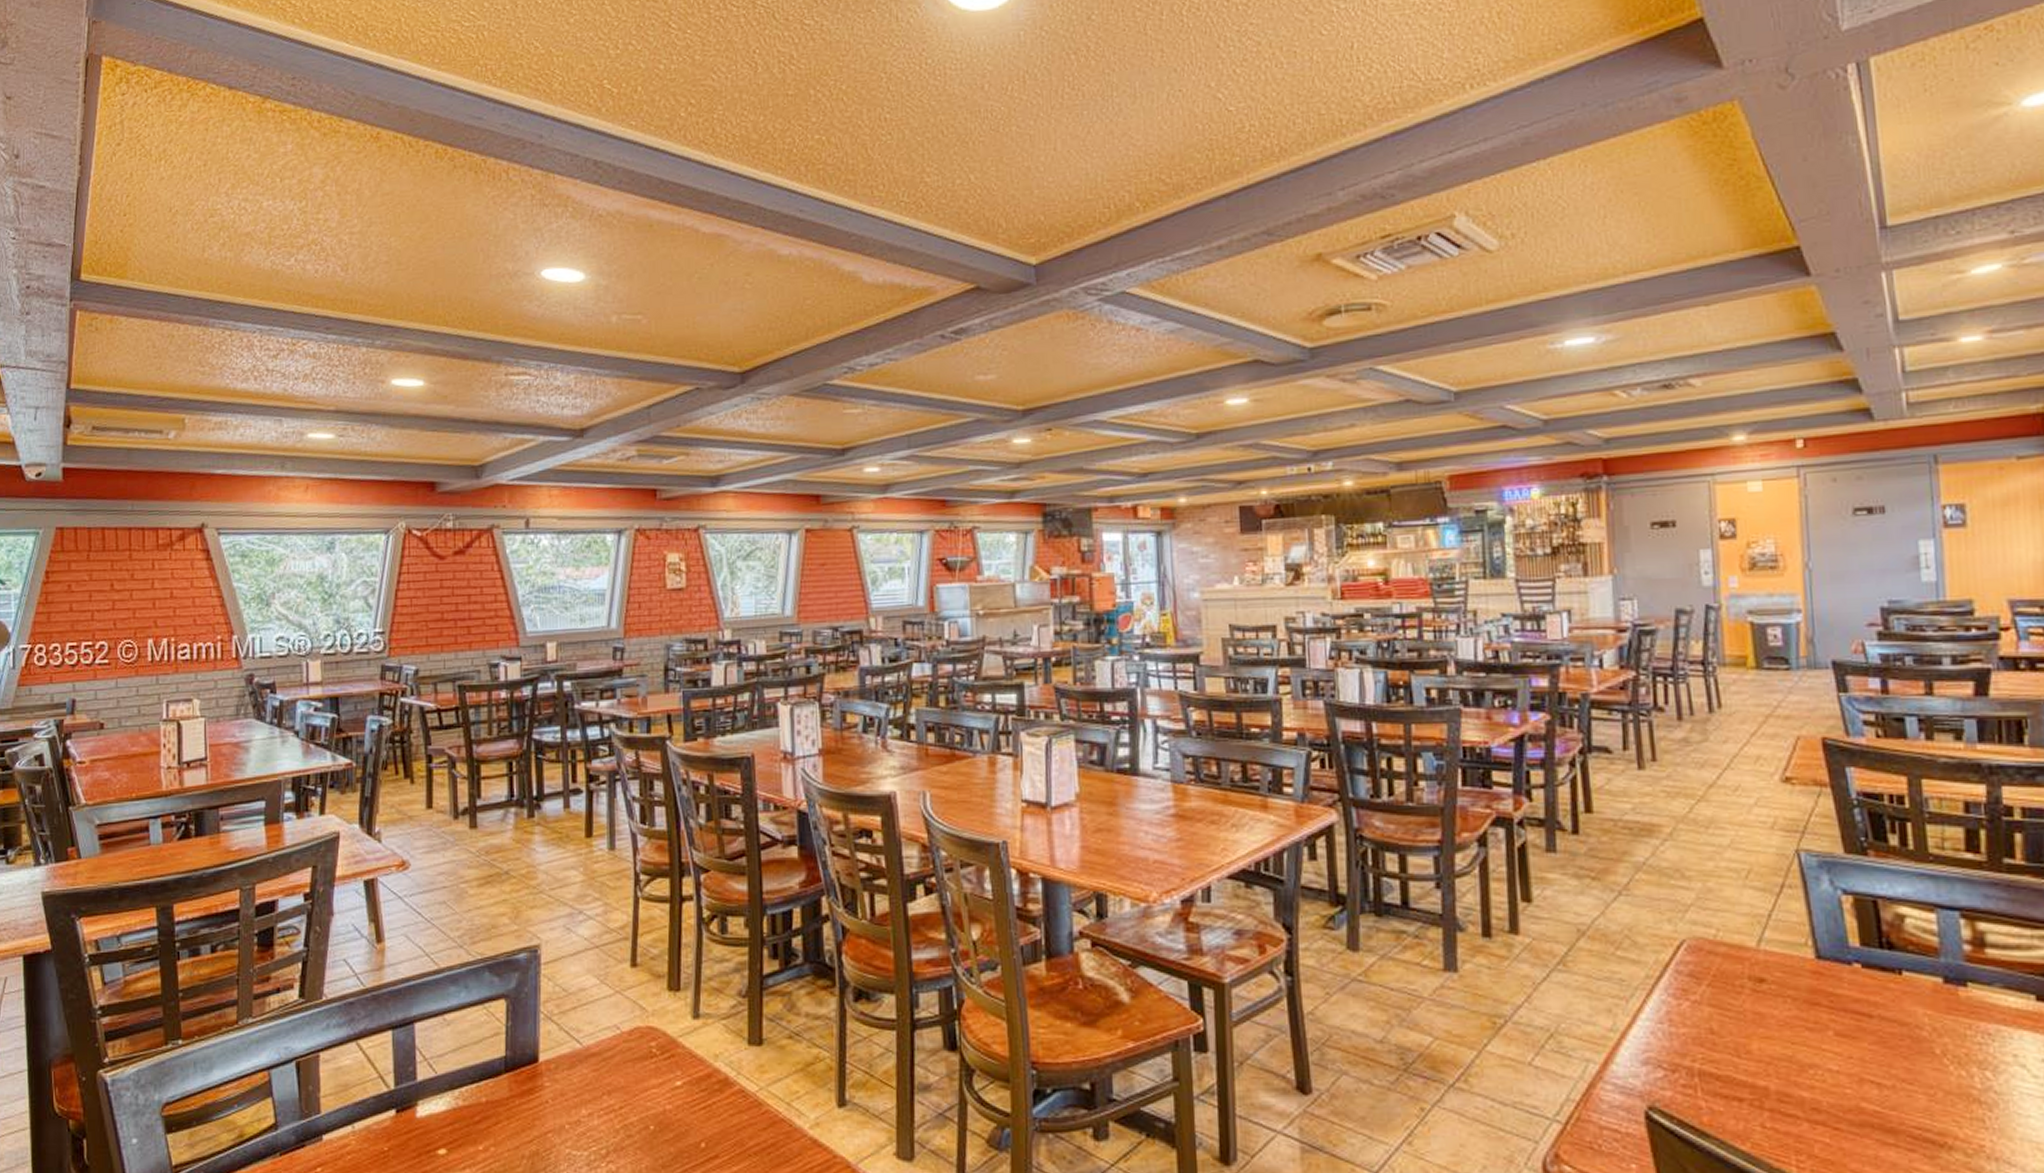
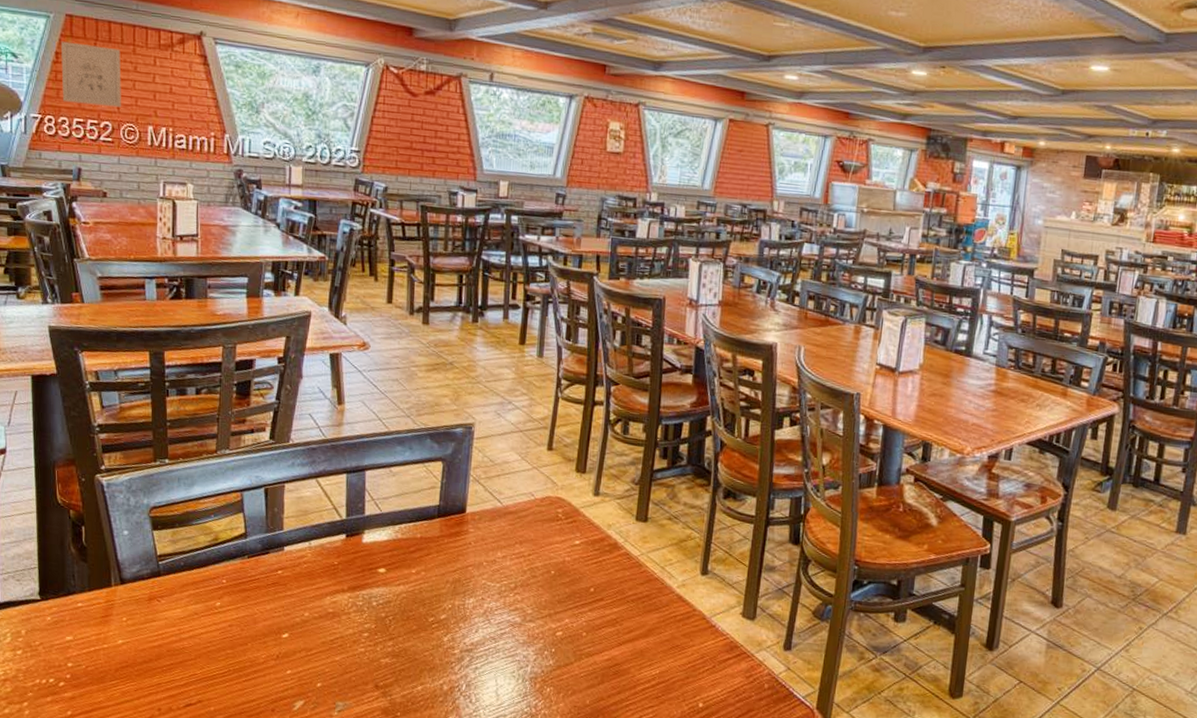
wall art: none [51,557,117,626] -> present [60,41,122,108]

